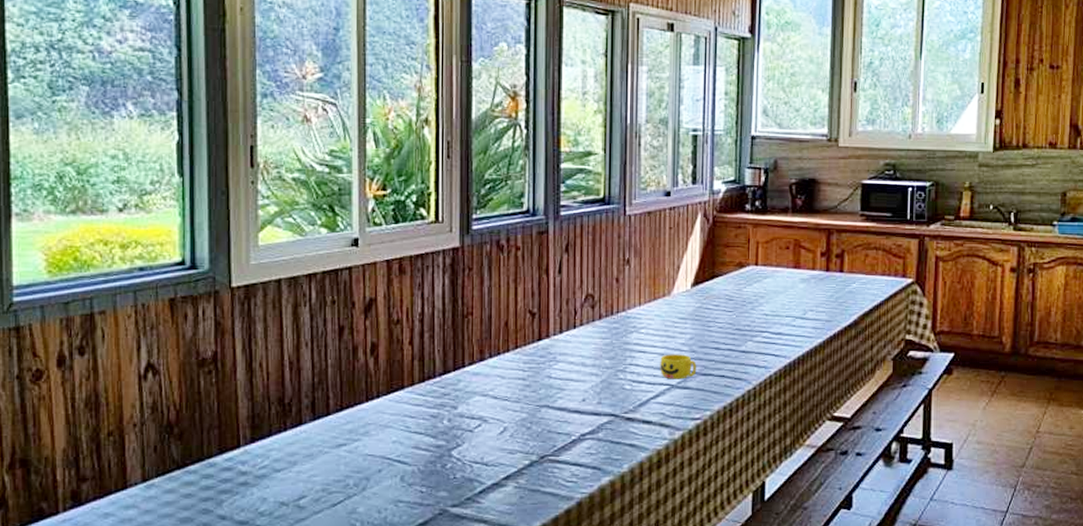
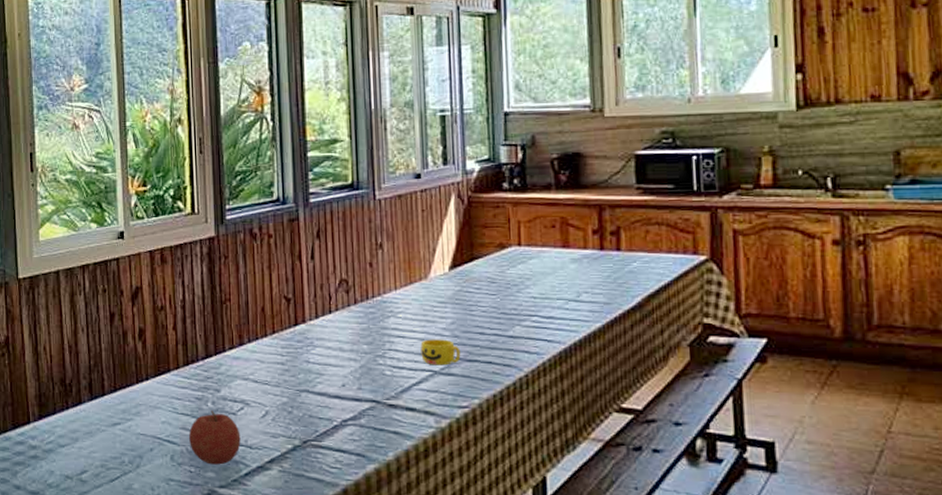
fruit: none [421,428,477,484] -> present [188,410,241,465]

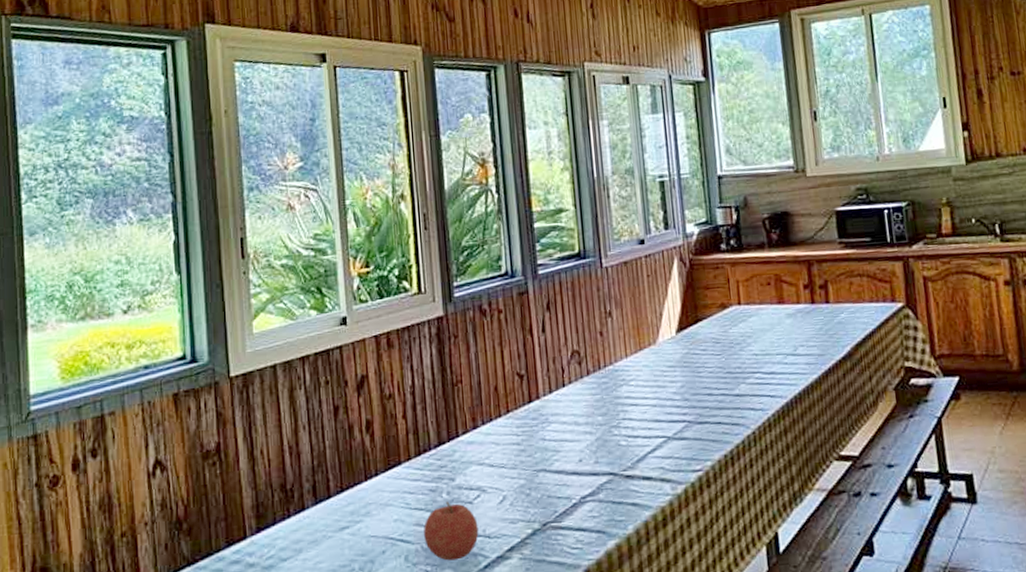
cup: present [420,339,461,366] -> none [653,403,692,431]

